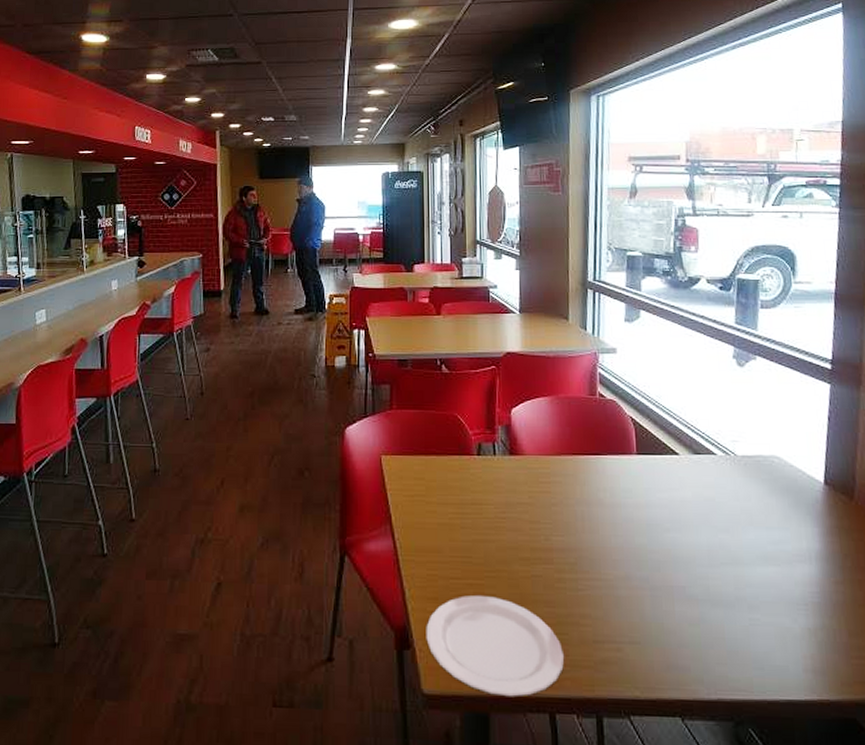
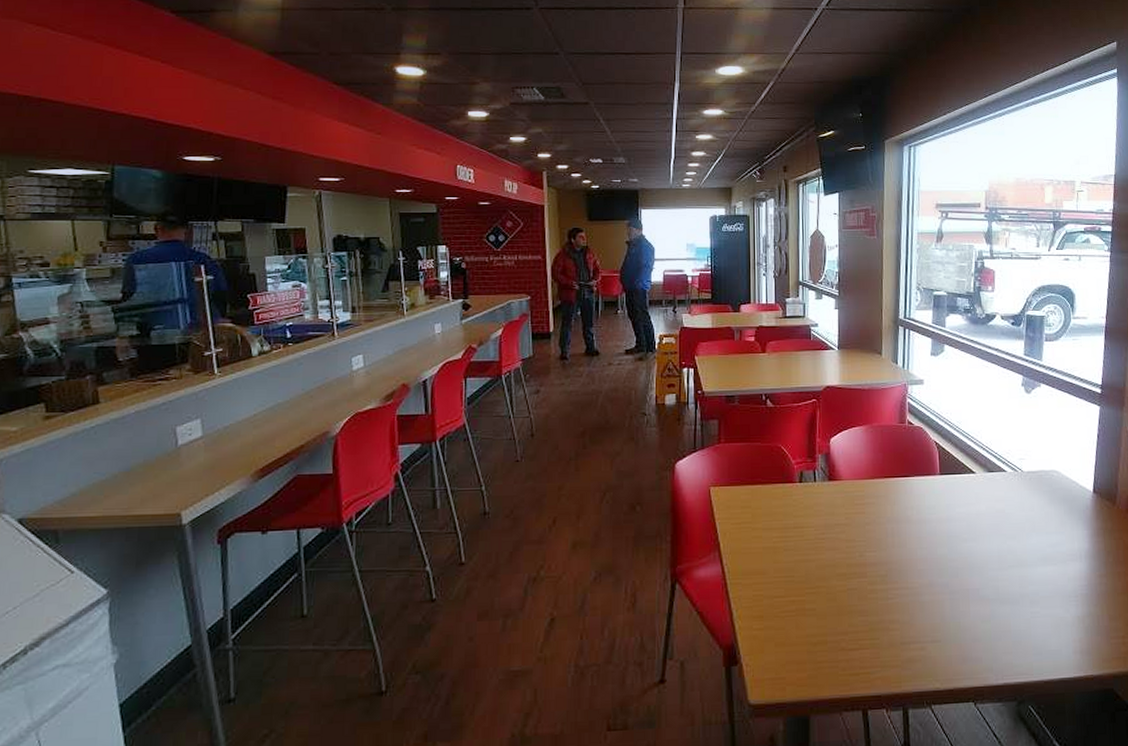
plate: present [426,594,565,698] -> none [752,610,876,700]

